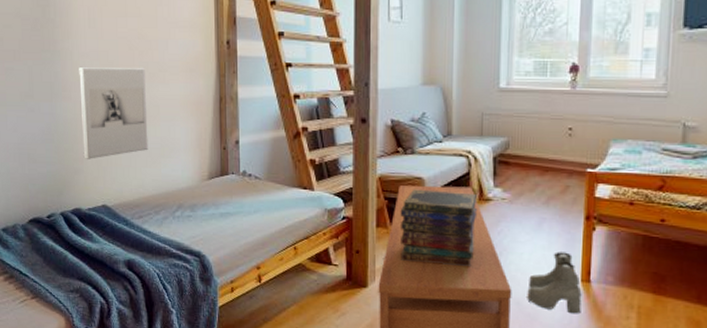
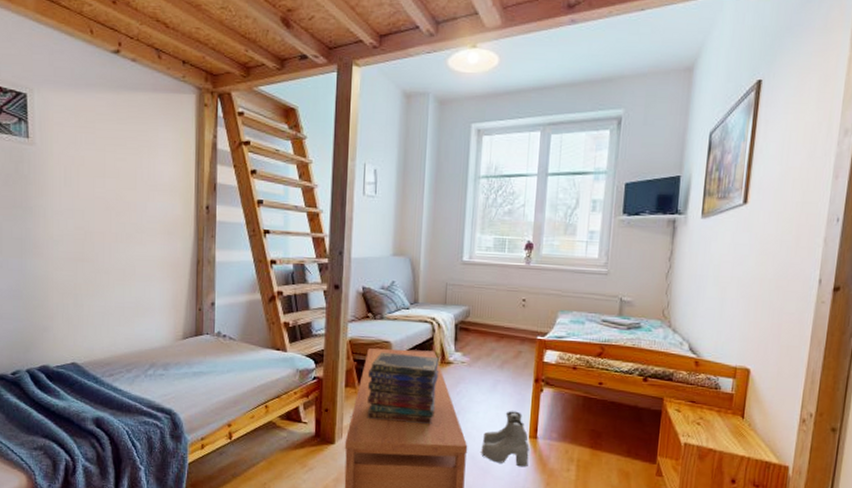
wall sculpture: present [78,67,148,159] -> none [51,225,123,317]

